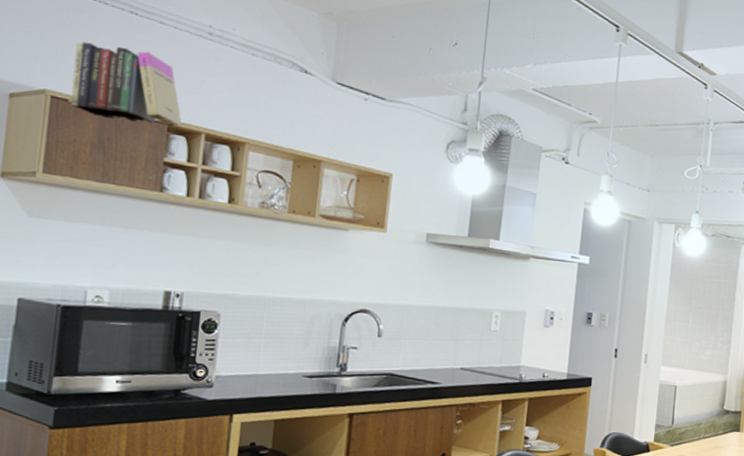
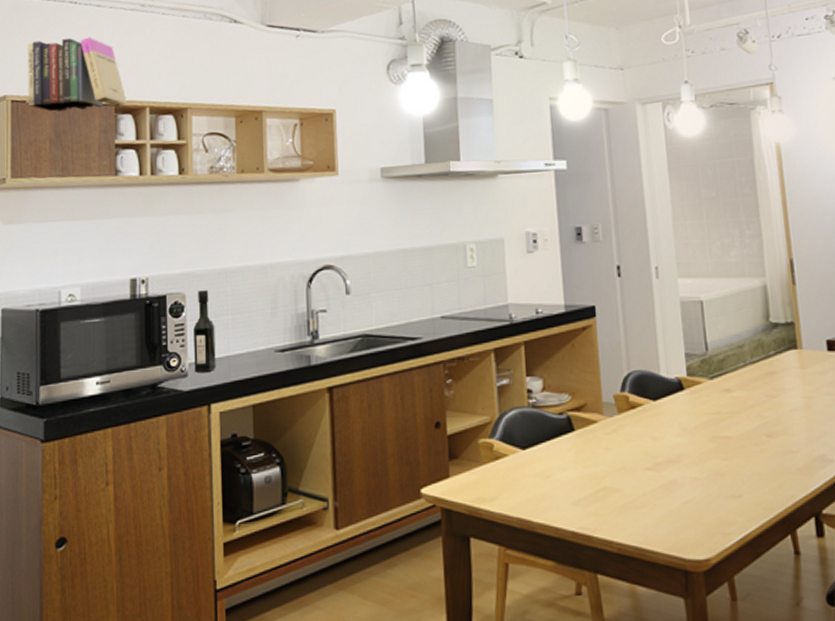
bottle: none [221,312,247,387] -> present [194,290,216,373]

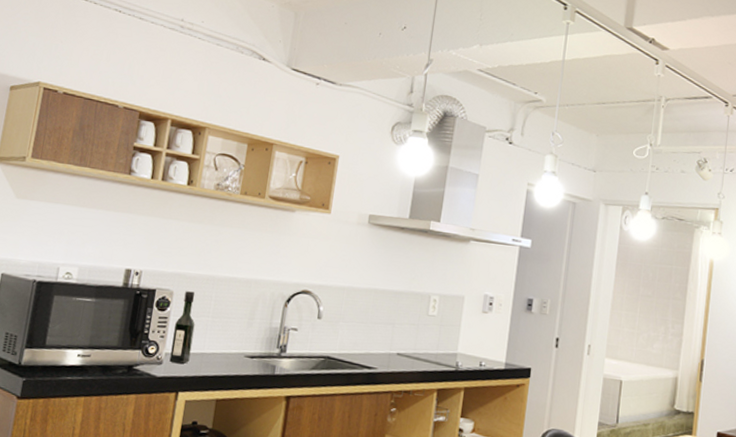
books: present [28,37,128,112] -> none [59,38,152,114]

